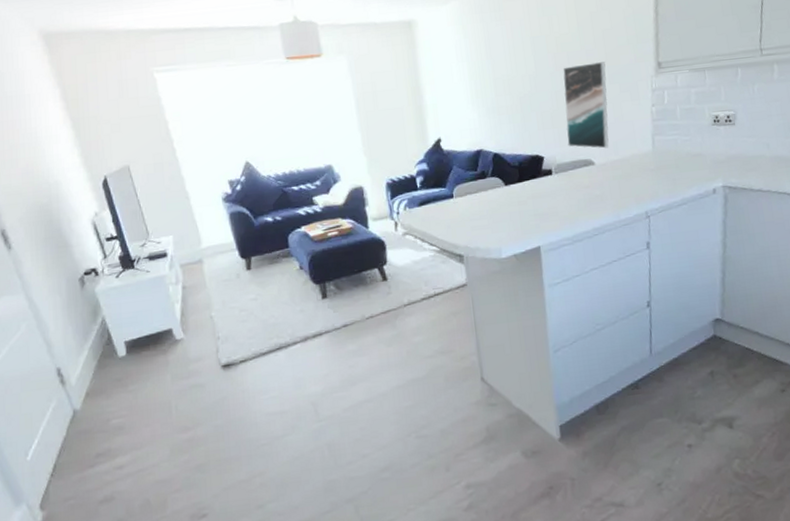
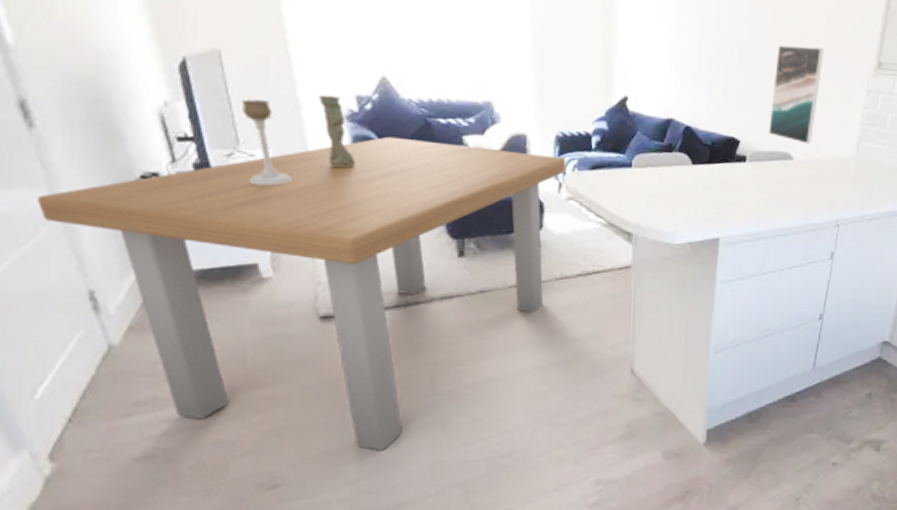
dining table: none [18,200,399,476] -> present [38,136,567,451]
candle holder: none [148,197,190,266] -> present [242,99,293,186]
vase: none [201,184,234,242] -> present [317,95,355,168]

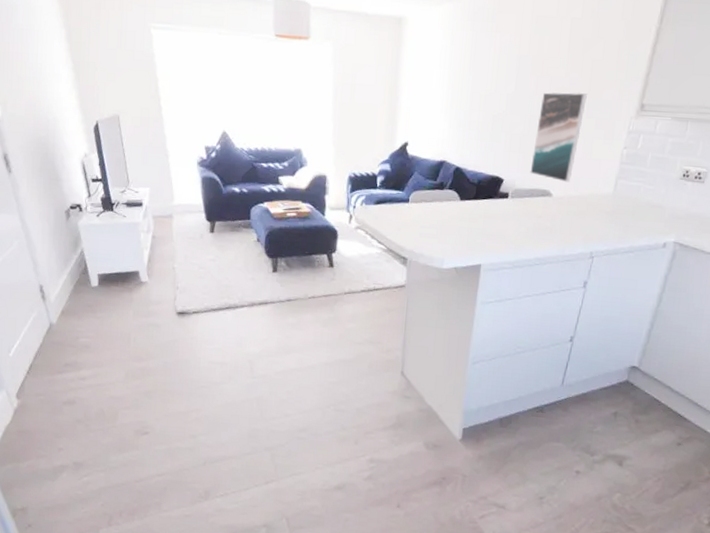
dining table: present [38,136,567,451] -> none [13,177,357,416]
candle holder: present [242,99,293,186] -> none [132,151,163,215]
vase: present [317,95,355,168] -> none [180,146,203,202]

